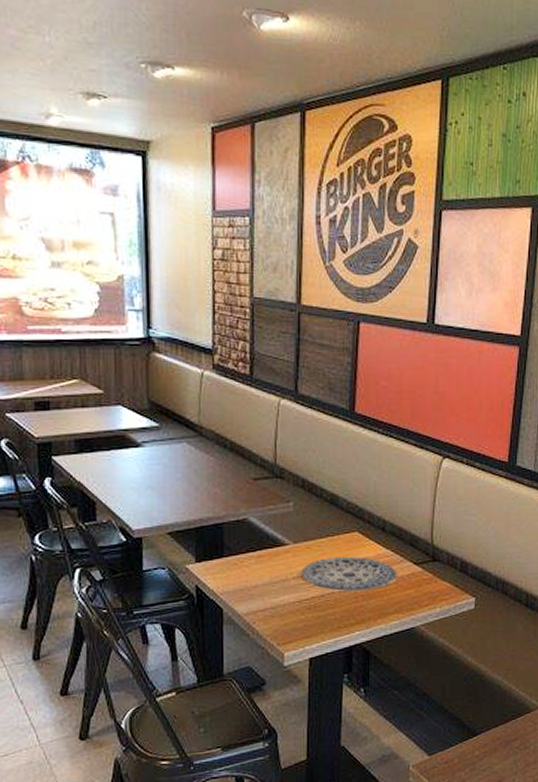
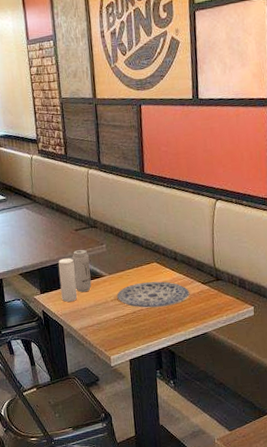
beverage can: none [224,505,269,576] -> present [58,249,92,302]

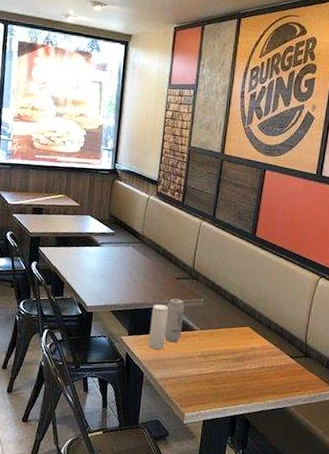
plate: present [116,281,190,308] -> none [203,344,277,374]

